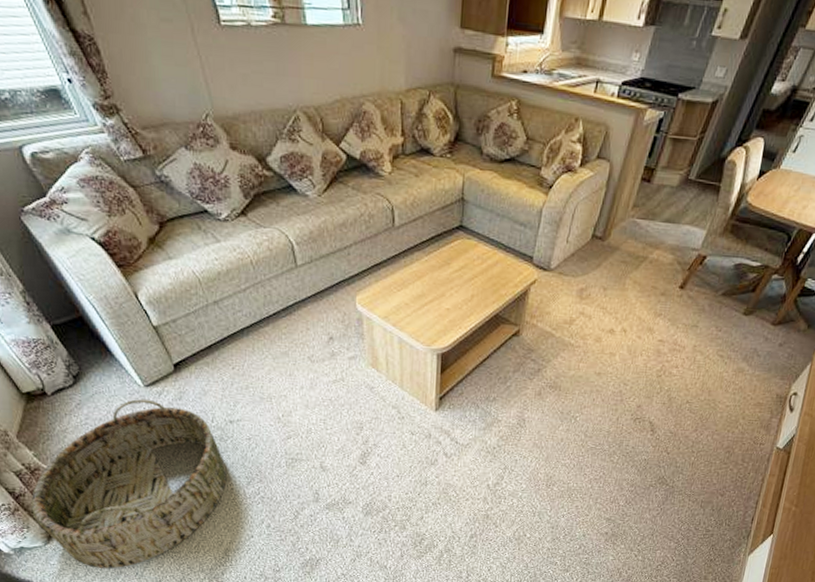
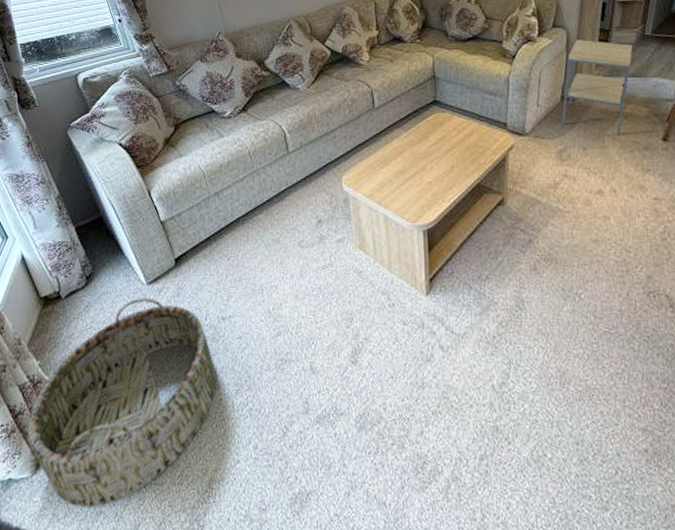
side table: none [587,176,674,279] -> present [561,40,633,135]

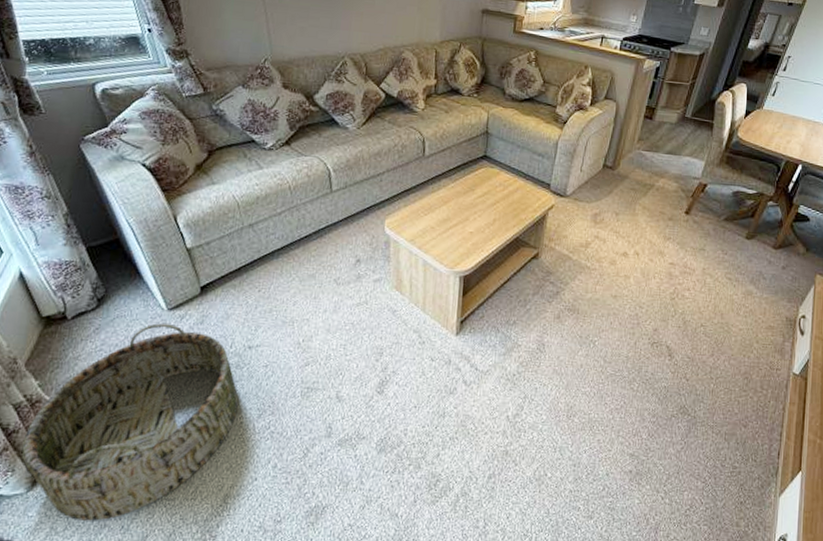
side table: present [561,40,633,135] -> none [599,114,673,205]

